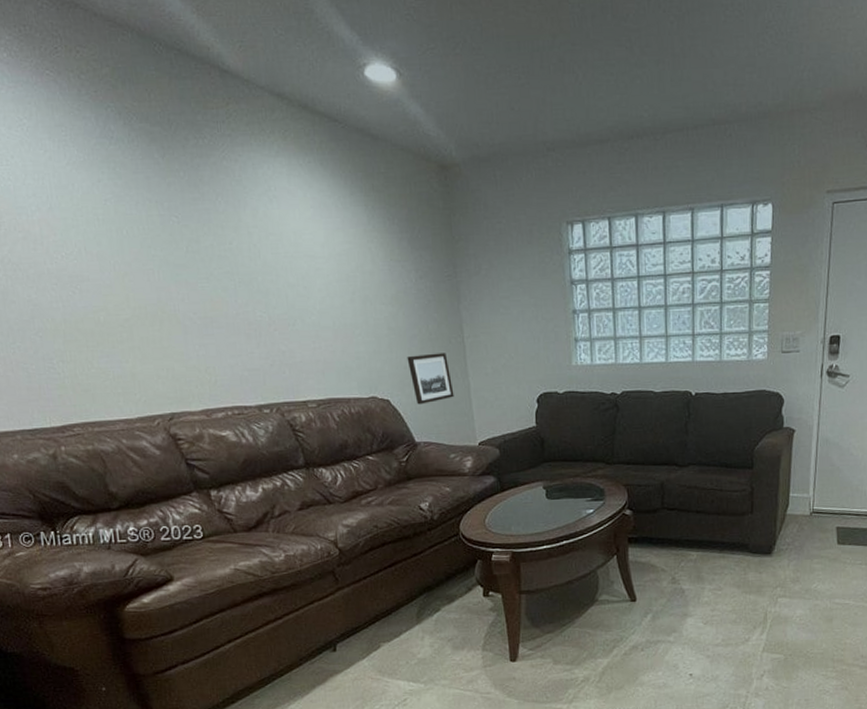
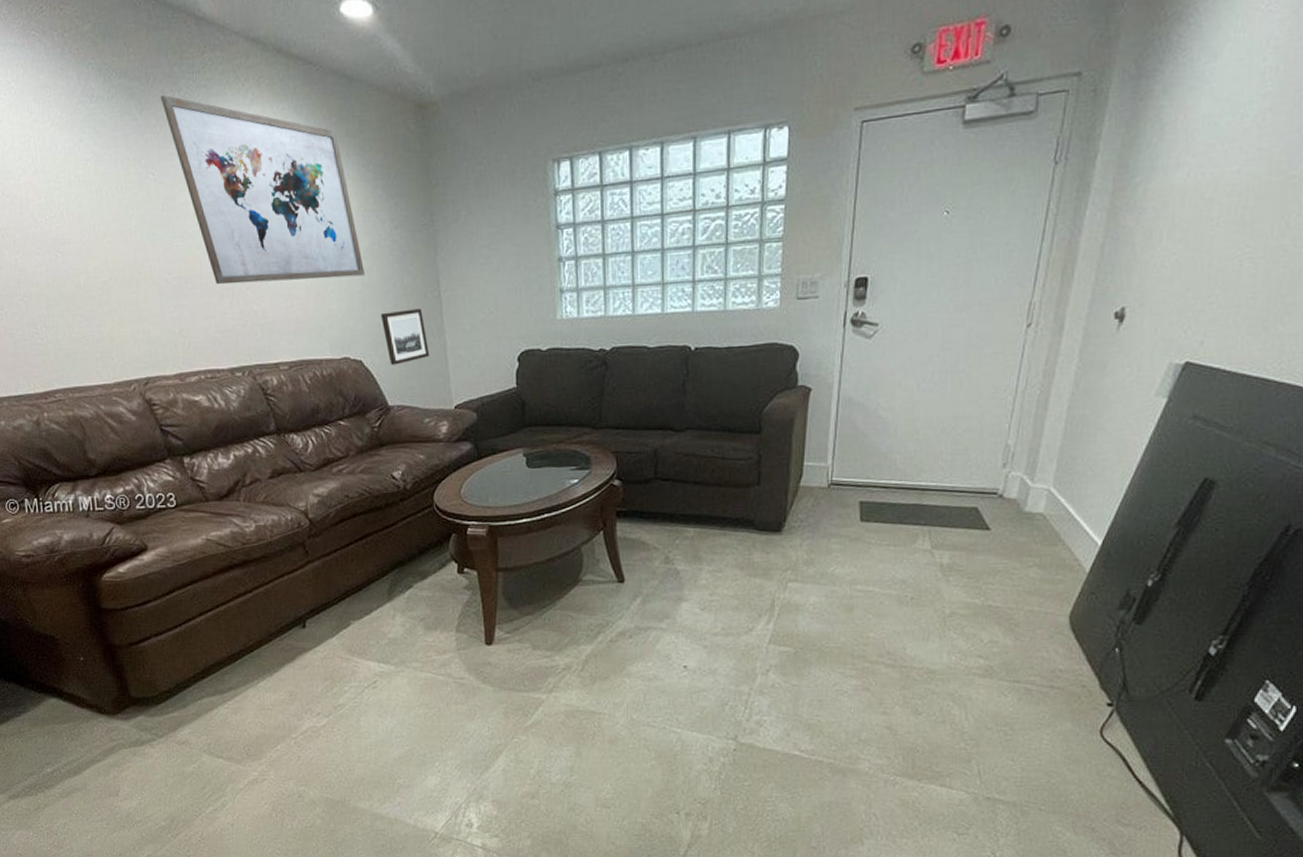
wall art: none [183,141,392,326] -> present [160,94,366,285]

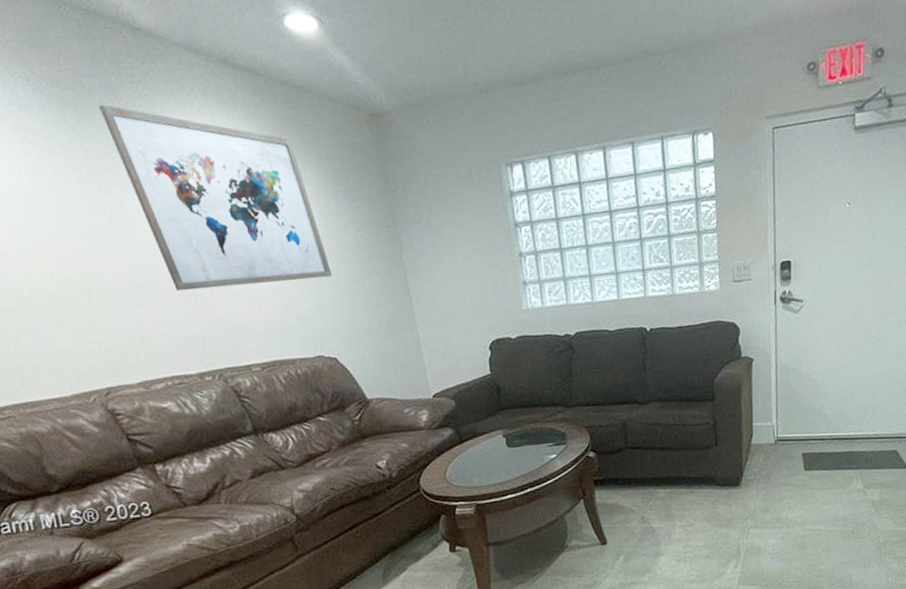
wall art: present [380,308,430,365] -> none [351,305,404,361]

